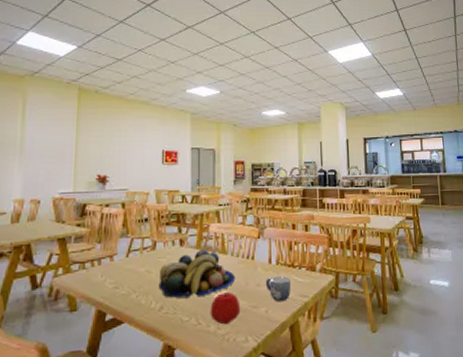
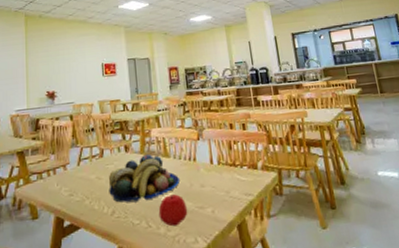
mug: present [265,276,291,302] -> none [209,176,235,202]

